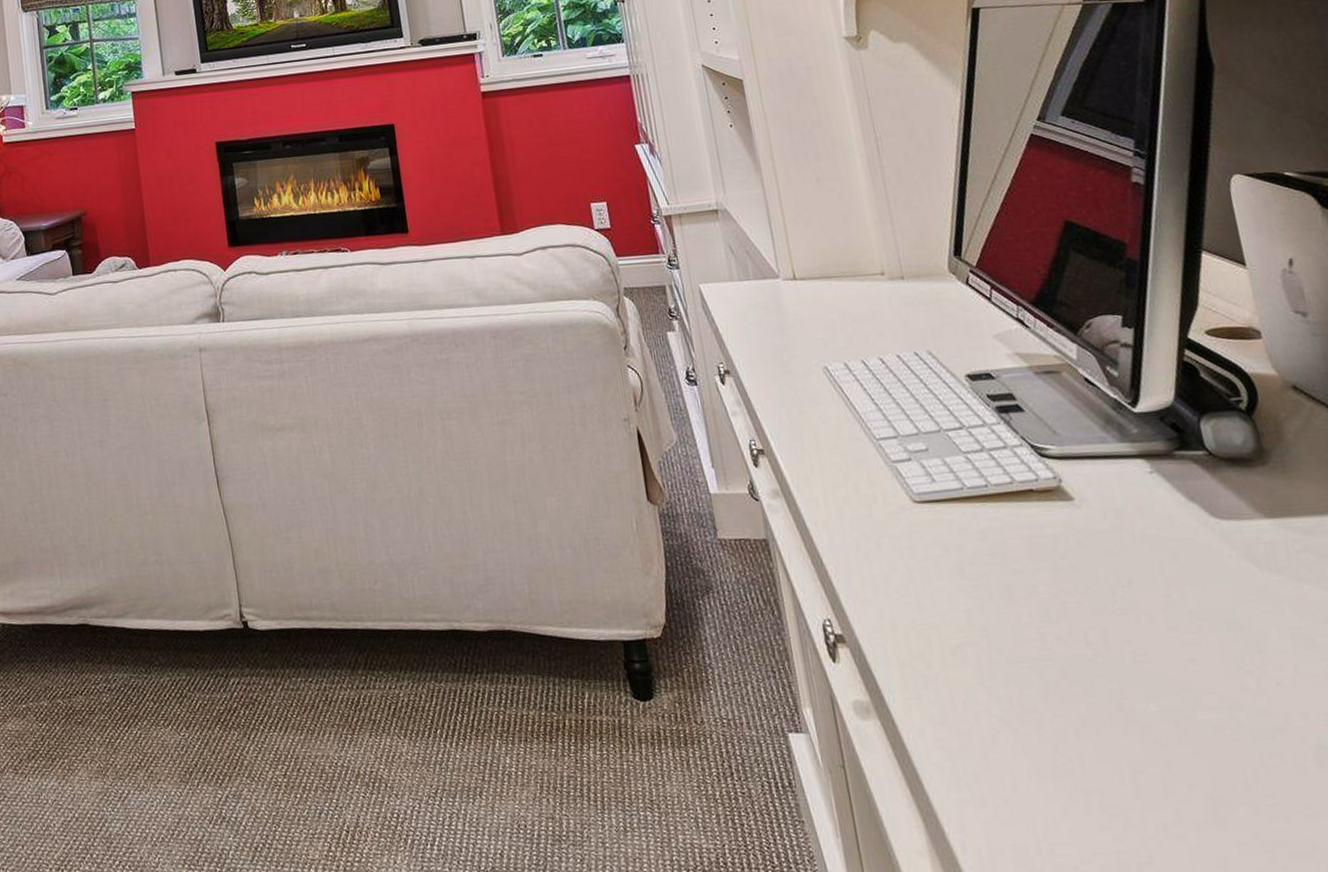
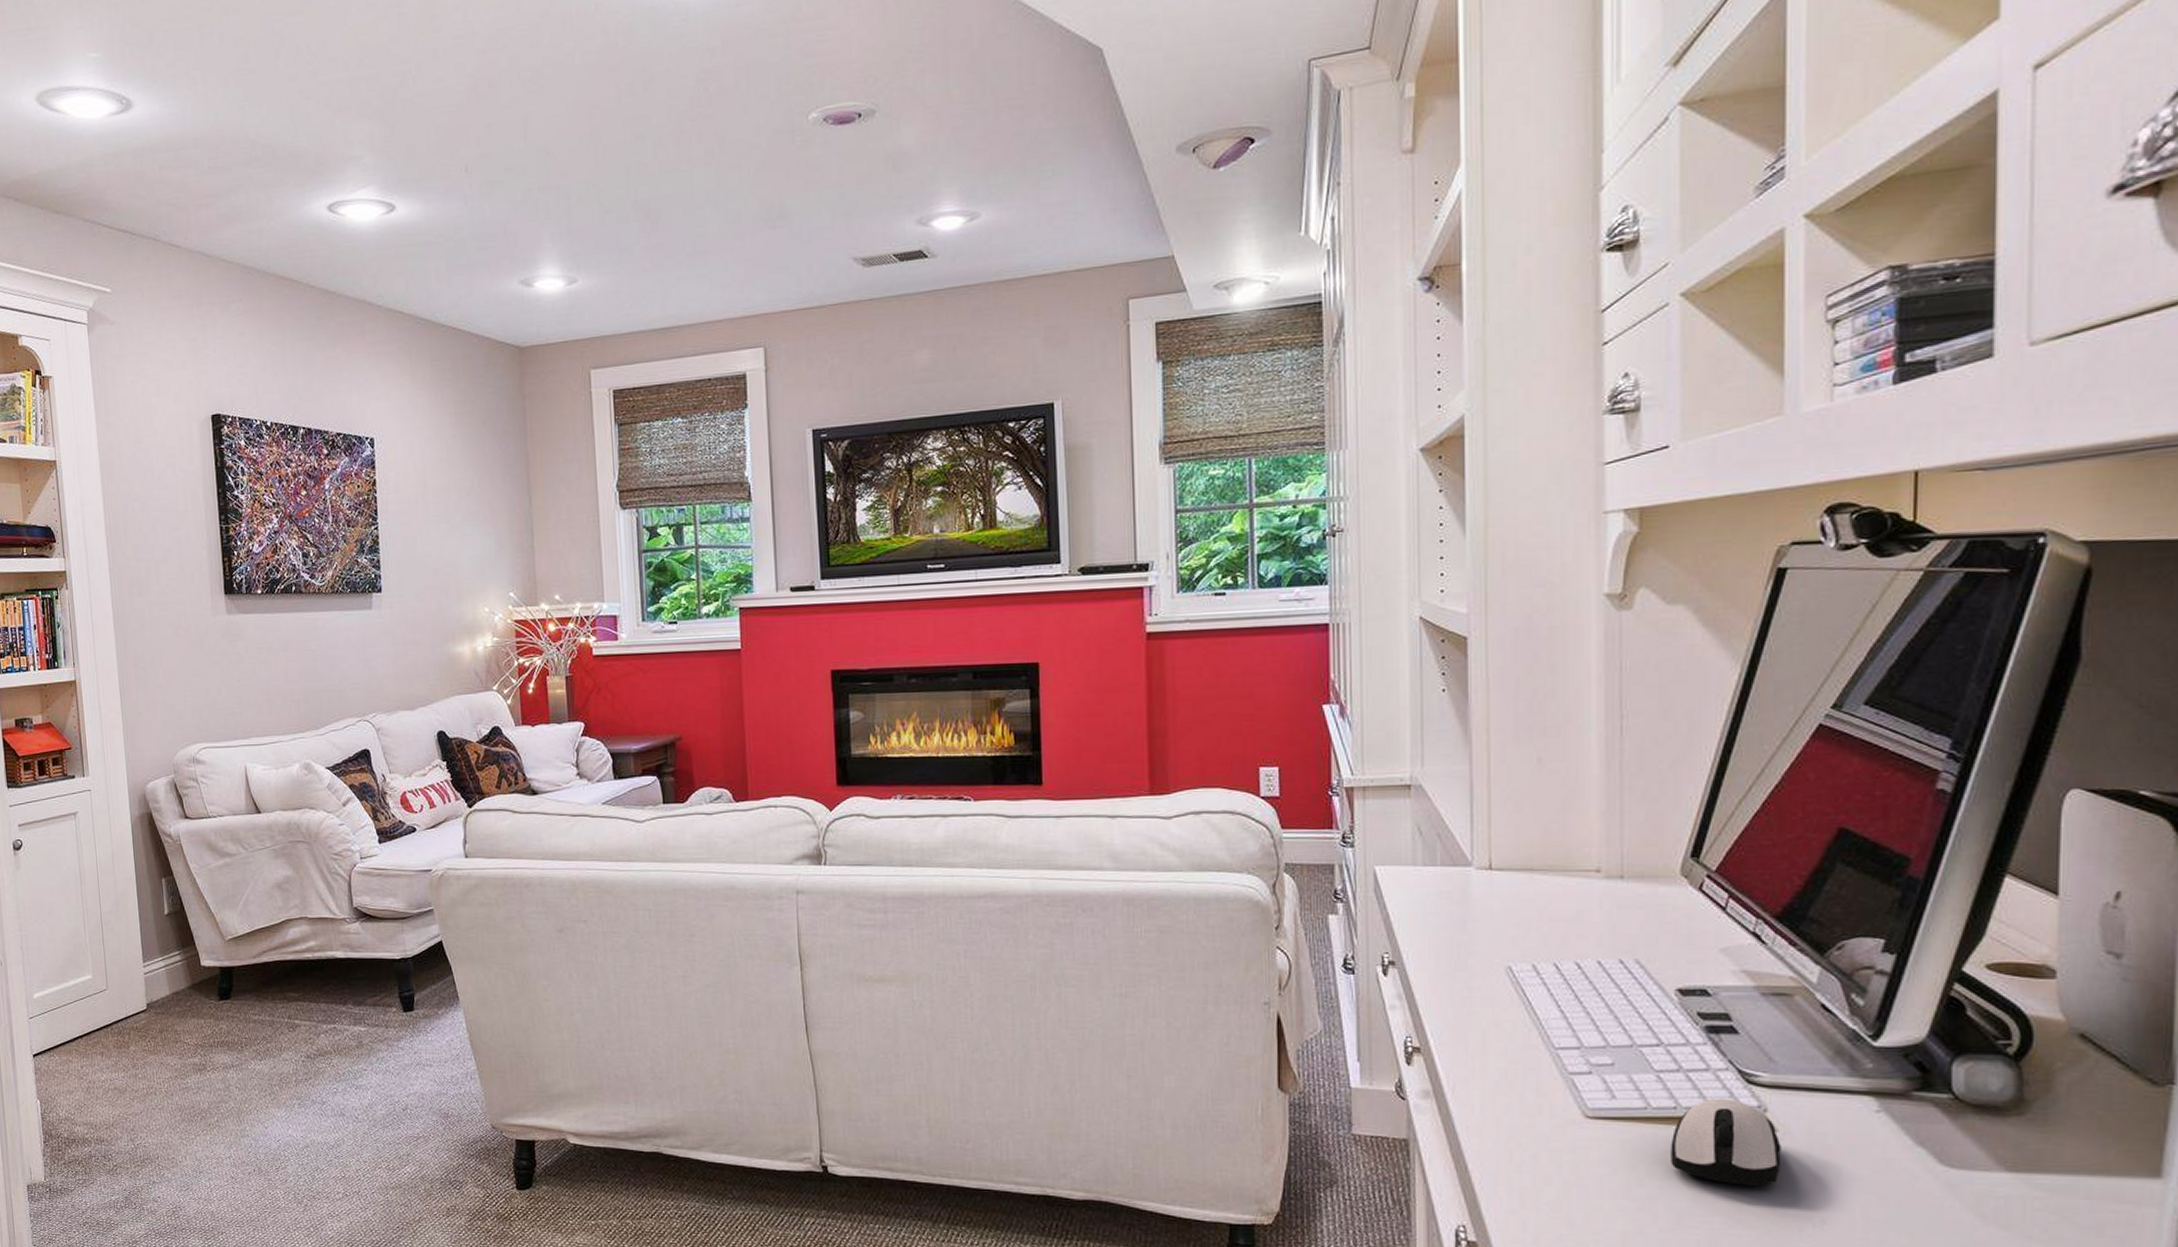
computer mouse: none [989,472,1085,555] -> present [1671,1098,1781,1186]

